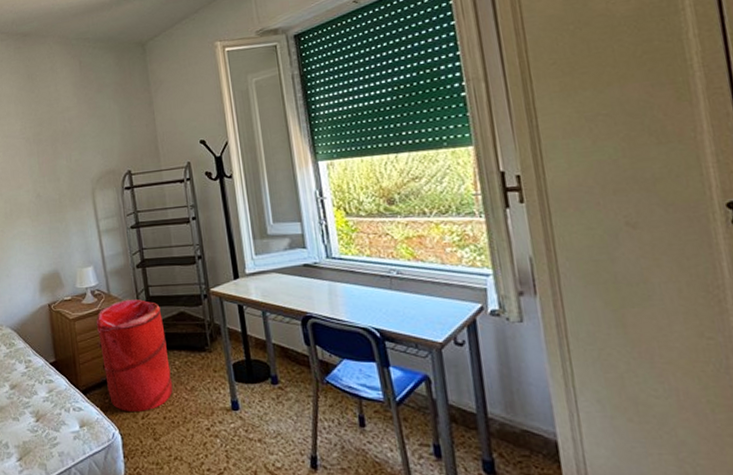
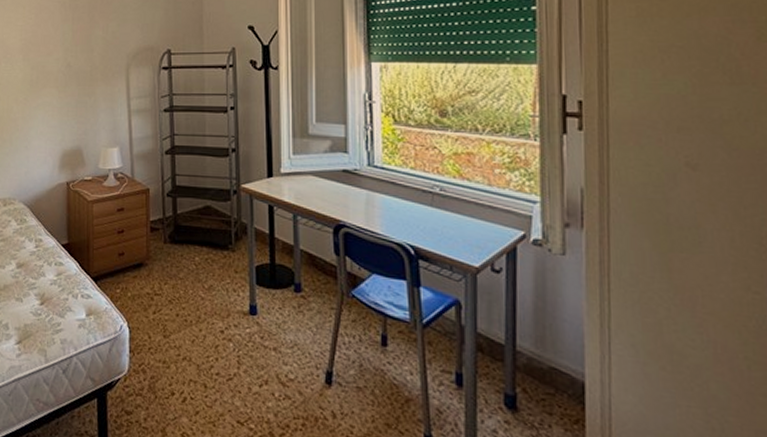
laundry hamper: present [96,299,174,411] -> none [115,186,190,306]

